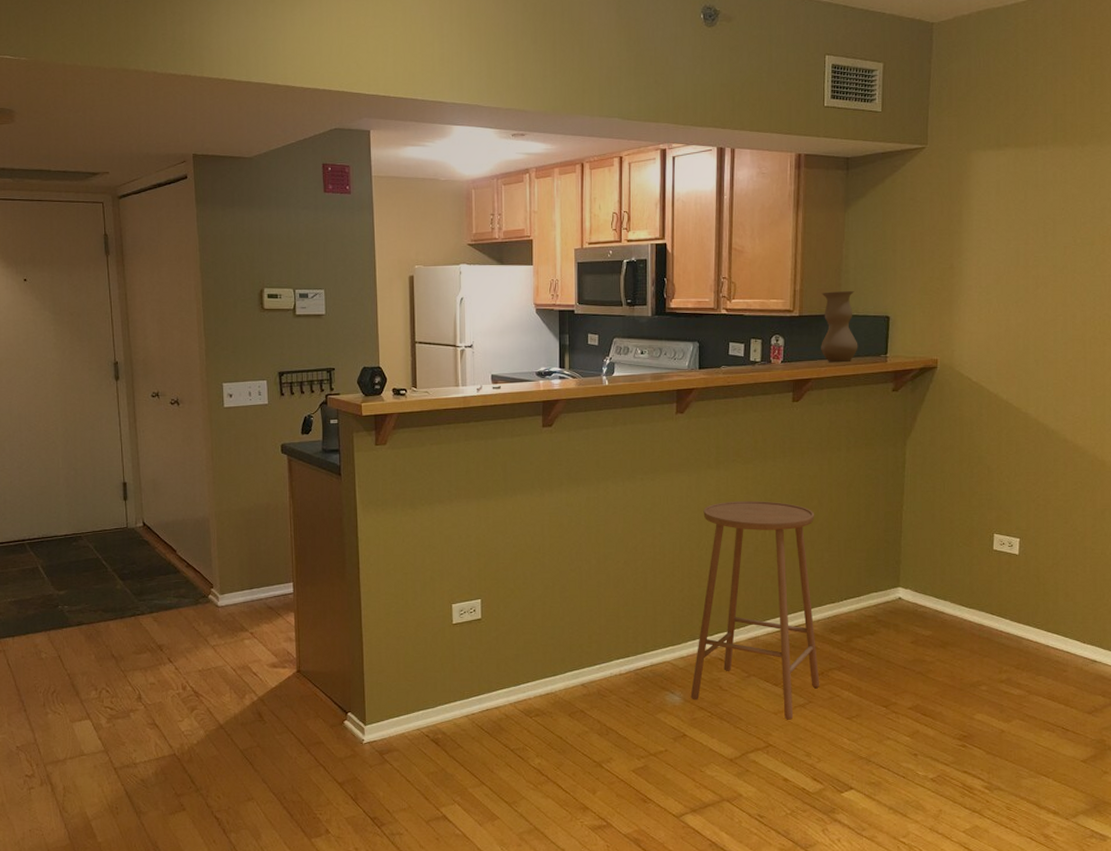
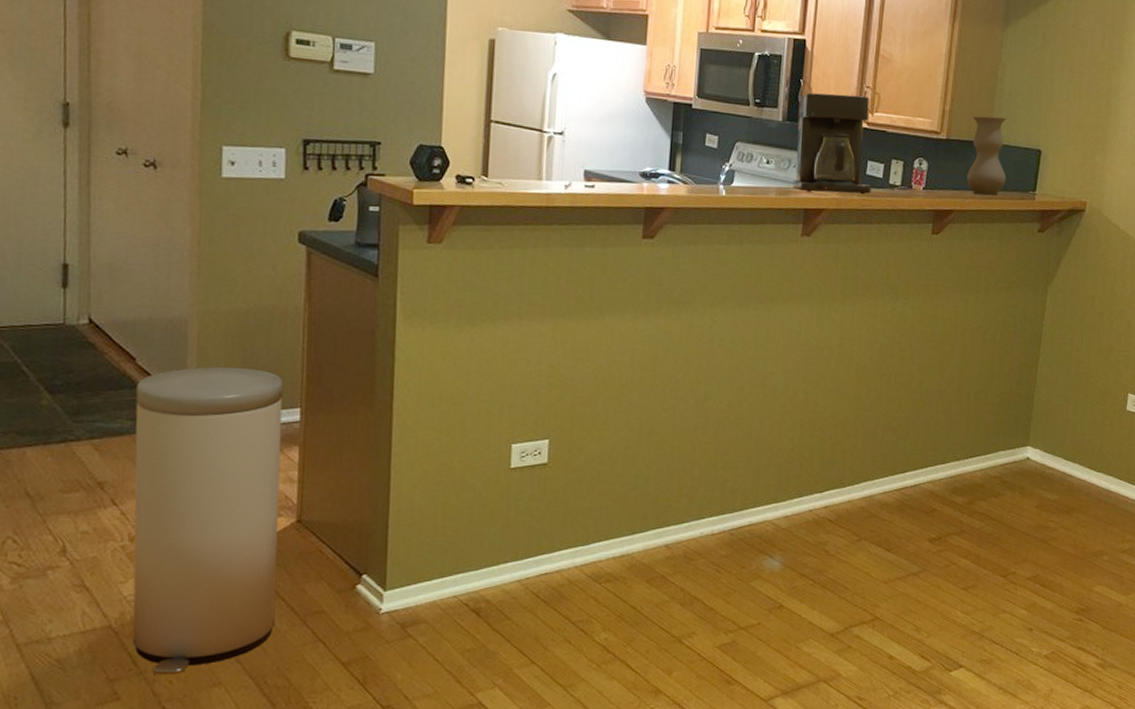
pedal bin: none [179,553,288,791] -> present [132,366,284,675]
coffee maker: none [664,286,734,376] -> present [792,92,871,195]
stool: present [690,500,820,720] -> none [792,340,946,590]

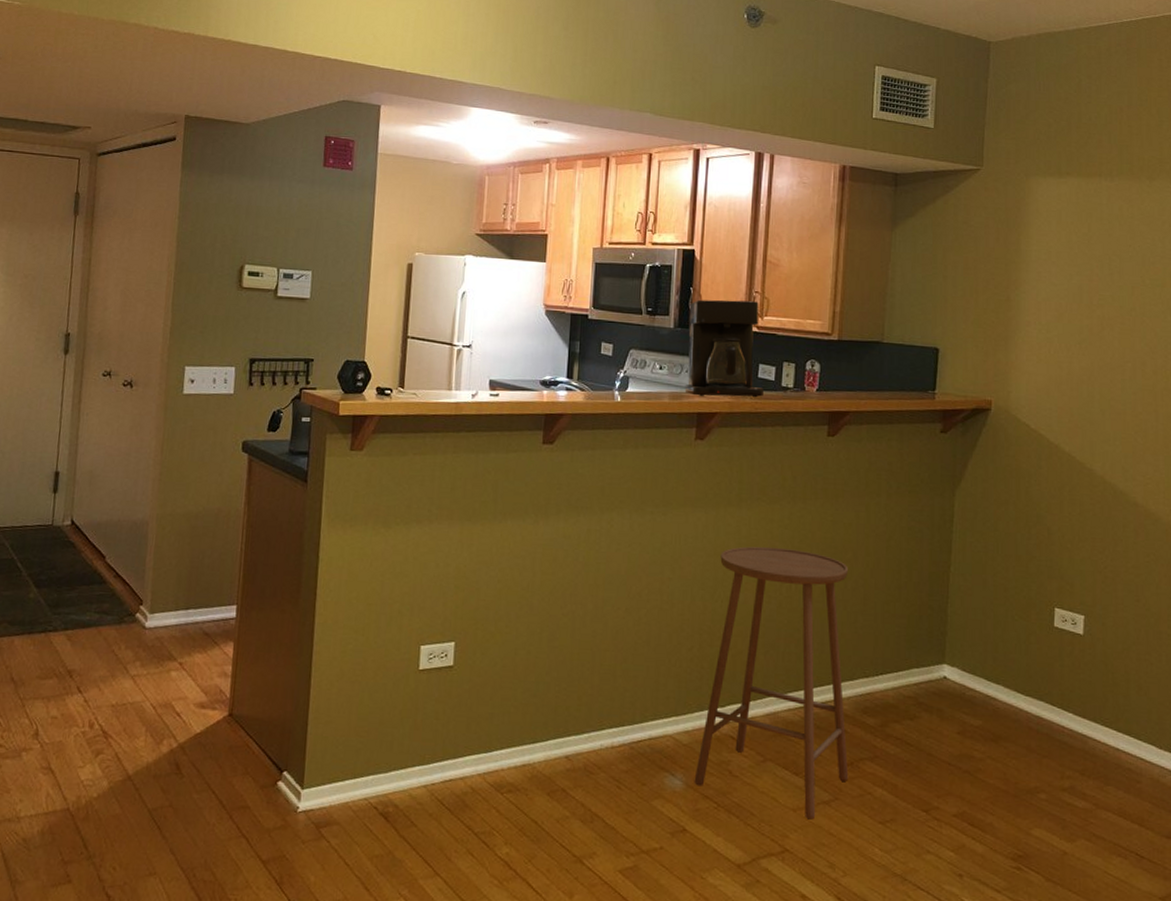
pedal bin: present [132,366,284,675] -> none [85,565,224,861]
stool: none [792,340,946,590] -> present [694,546,849,820]
vase: present [966,116,1007,197] -> none [861,316,903,397]

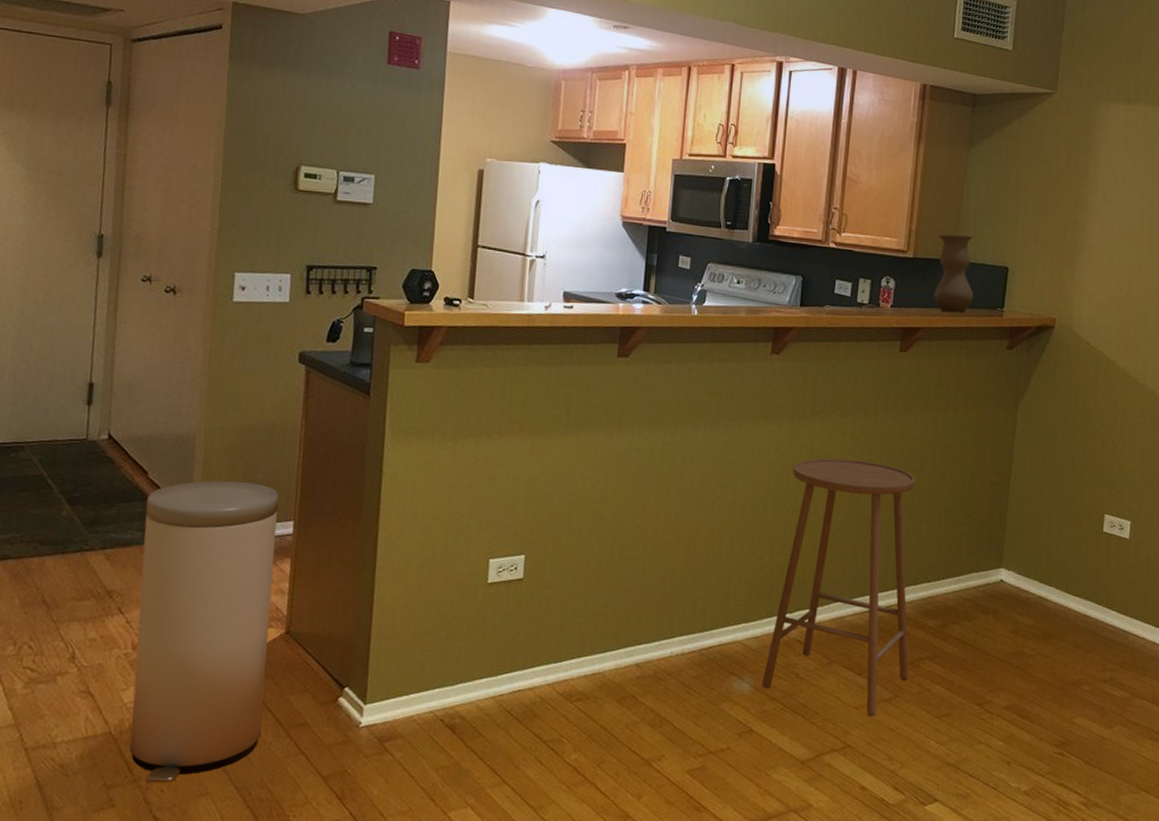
pedal bin: none [85,565,224,861] -> present [129,480,280,783]
coffee maker: present [685,299,764,398] -> none [762,214,839,313]
vase: none [861,316,903,397] -> present [934,234,974,314]

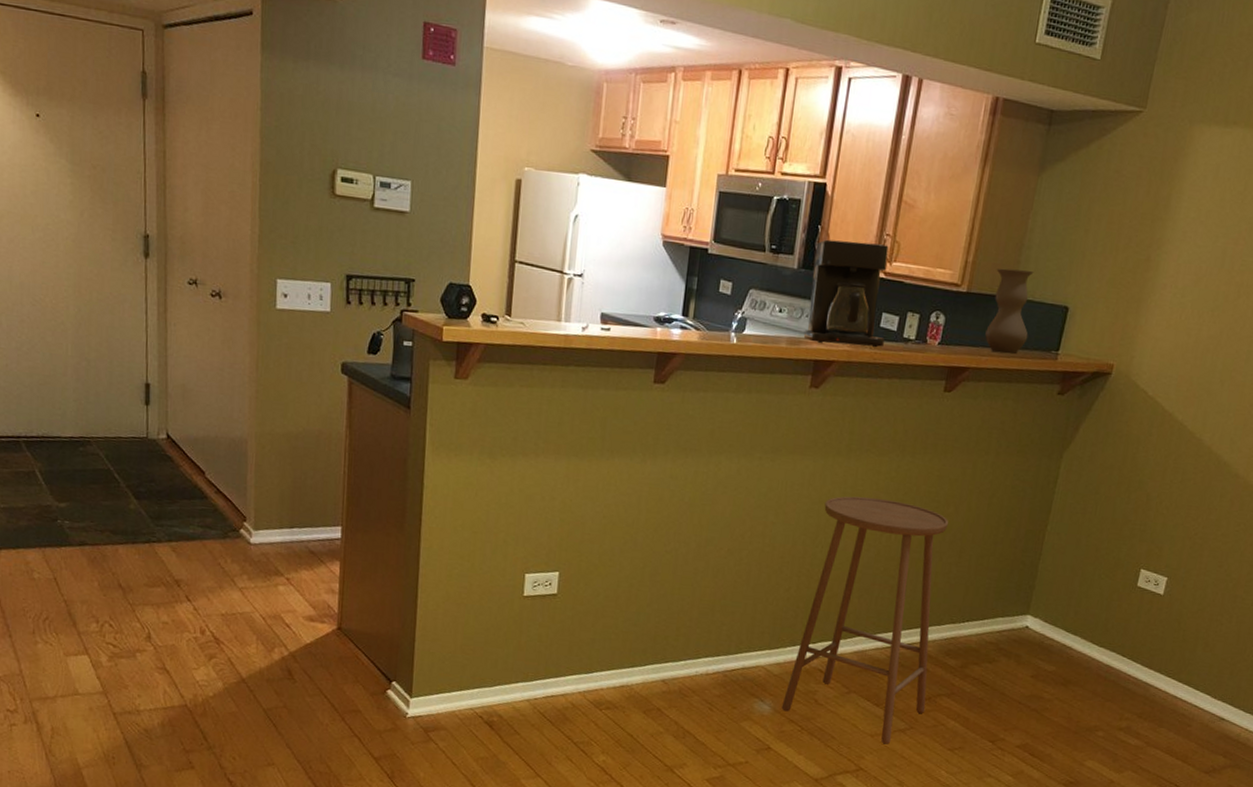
pedal bin: present [129,480,280,783] -> none [203,483,328,753]
coffee maker: none [762,214,839,313] -> present [803,239,889,348]

